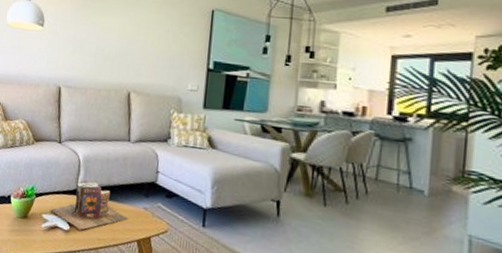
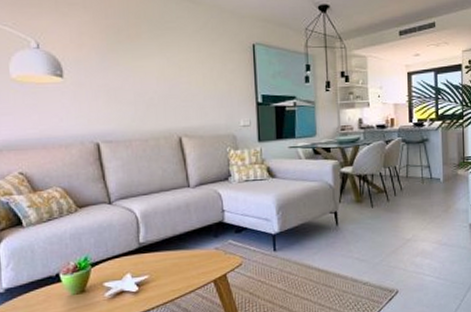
books: present [49,179,128,231] -> none [111,235,201,288]

